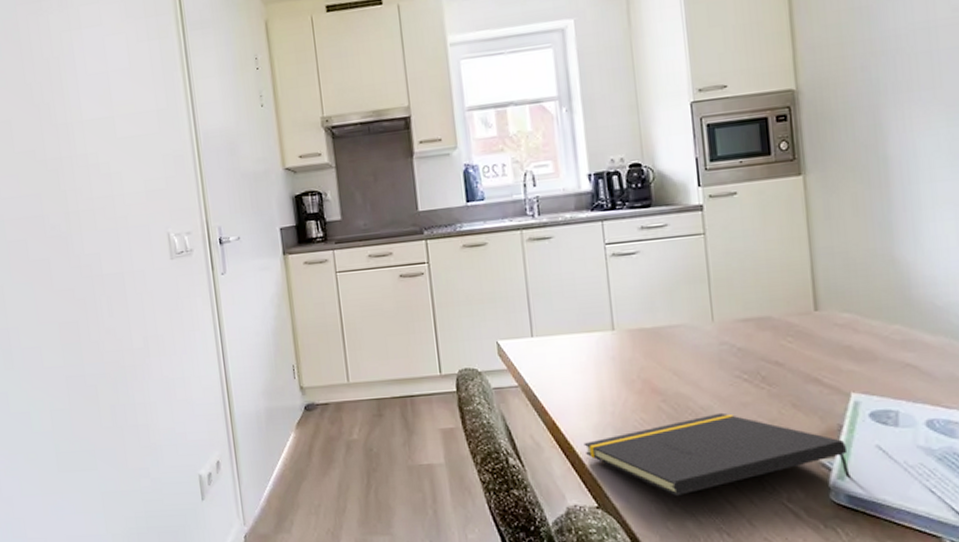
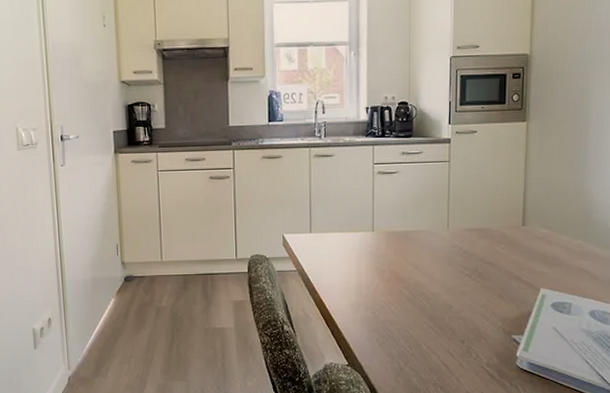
notepad: present [583,412,850,496] -> none [342,298,533,359]

